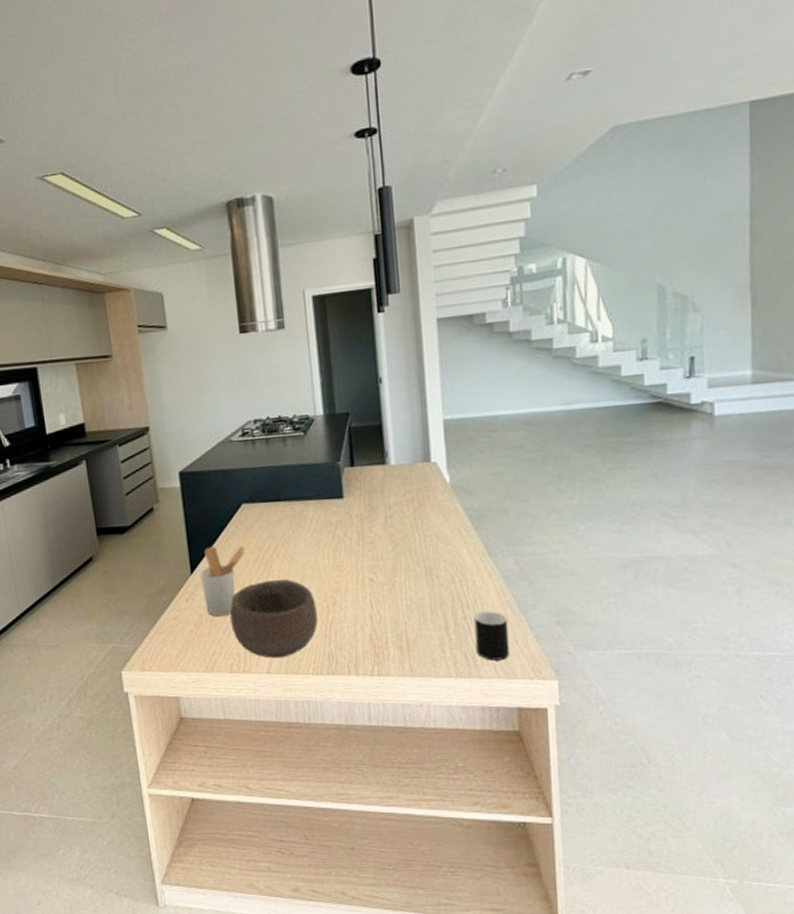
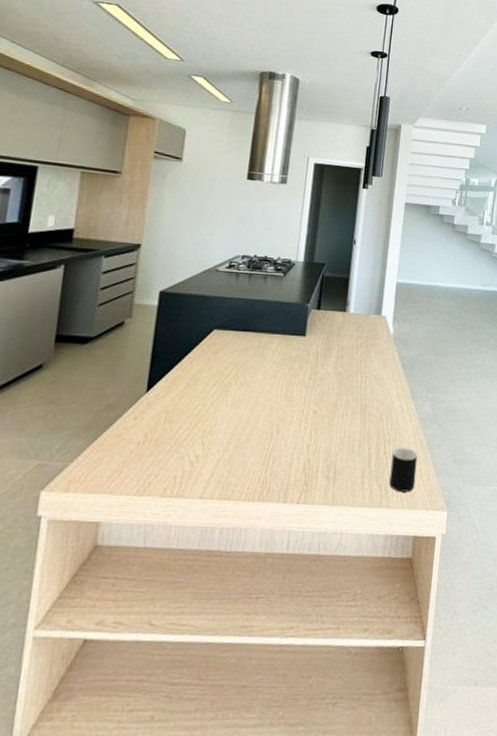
utensil holder: present [200,546,246,617] -> none [153,367,207,438]
bowl: present [229,579,318,659] -> none [174,405,262,483]

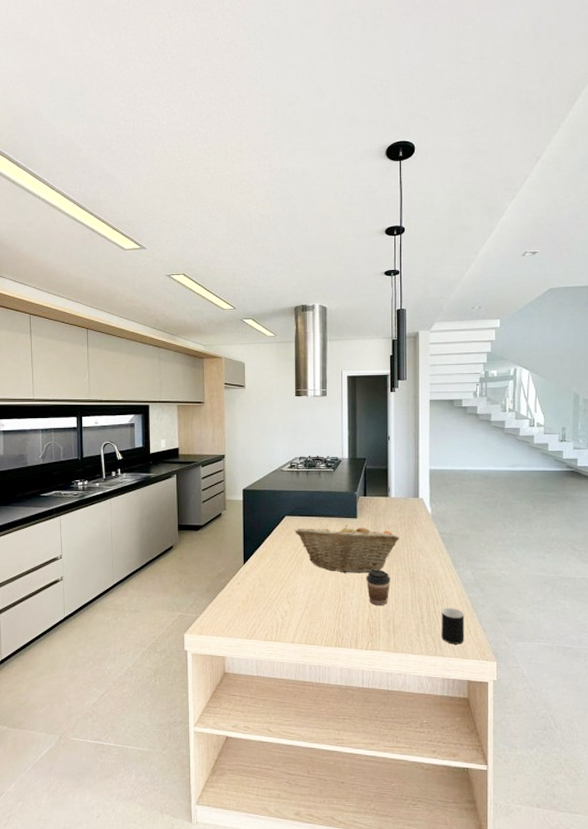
fruit basket: none [224,344,354,406] -> present [295,525,399,574]
coffee cup: none [307,399,337,446] -> present [366,568,390,605]

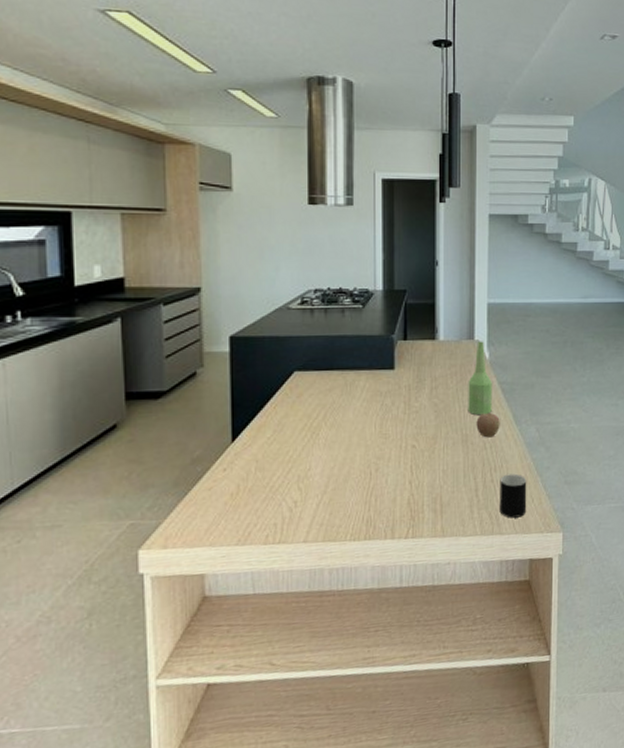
fruit basket: present [295,525,399,574] -> none [308,379,449,443]
coffee cup: present [366,568,390,605] -> none [406,433,437,481]
bottle: none [414,499,434,558] -> present [468,341,492,416]
apple: none [421,557,441,577] -> present [476,413,500,438]

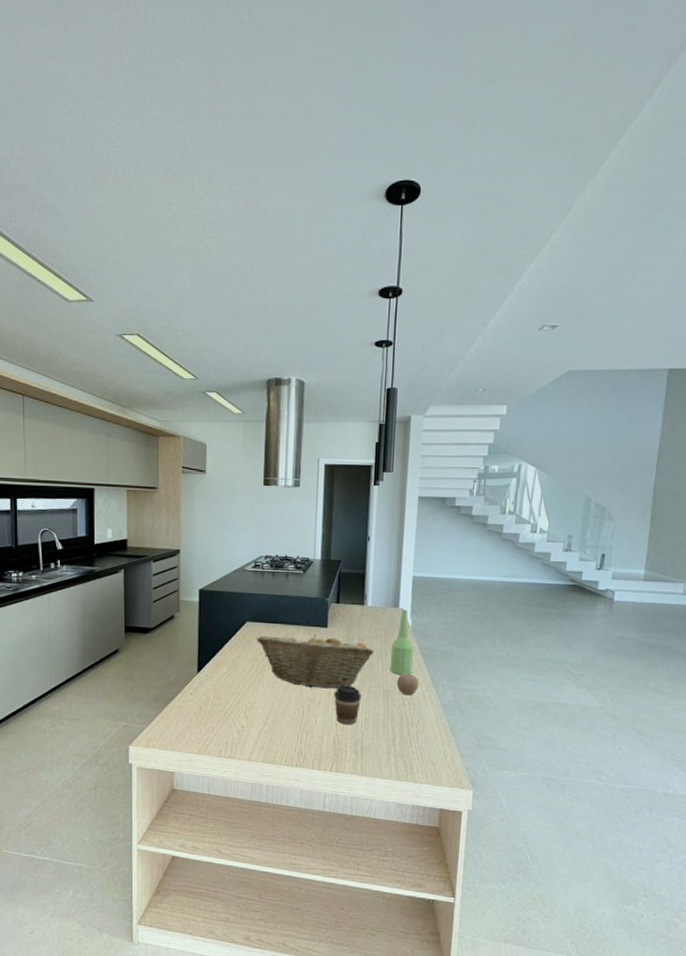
fruit basket: none [308,379,449,443] -> present [256,634,374,689]
coffee cup: none [406,433,437,481] -> present [334,683,361,725]
cup: present [499,473,527,518] -> none [414,730,441,770]

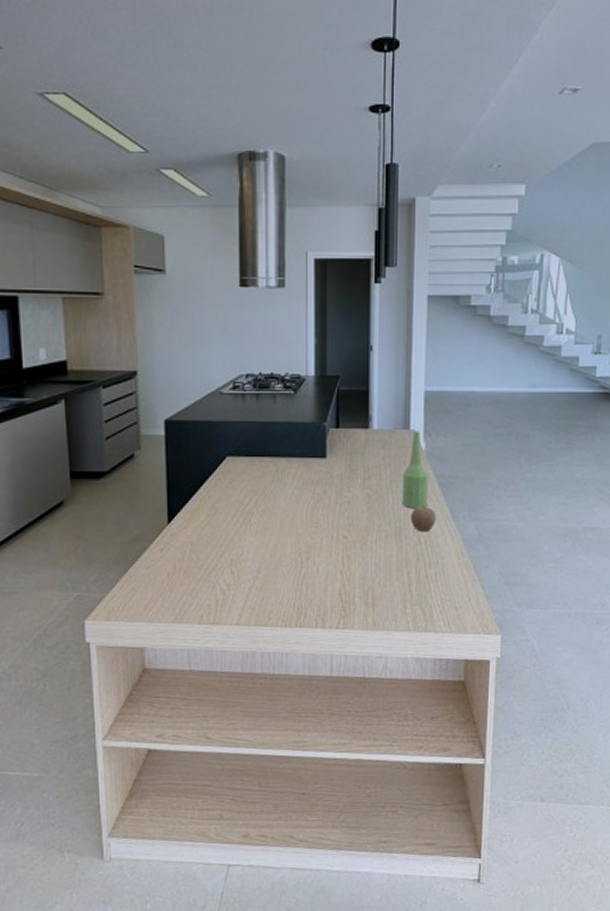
fruit basket: present [256,634,374,689] -> none [240,467,383,532]
coffee cup: present [334,683,361,725] -> none [338,523,370,572]

